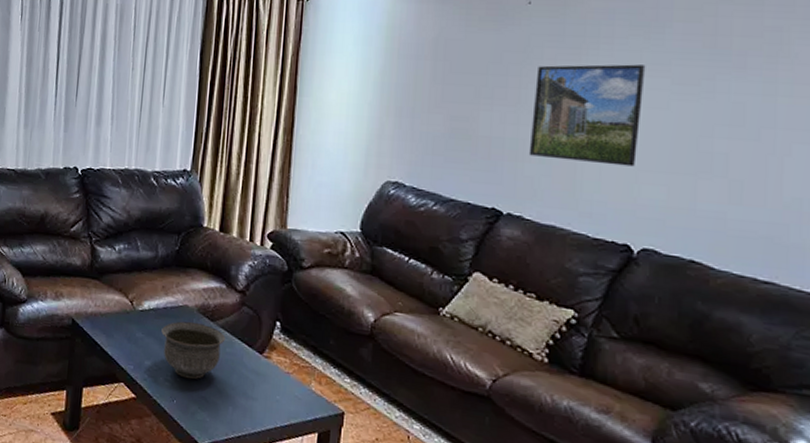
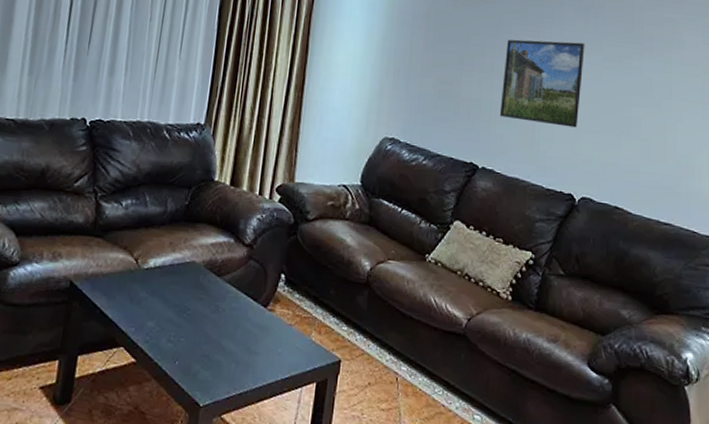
bowl: present [161,321,226,379] -> none [166,278,232,337]

